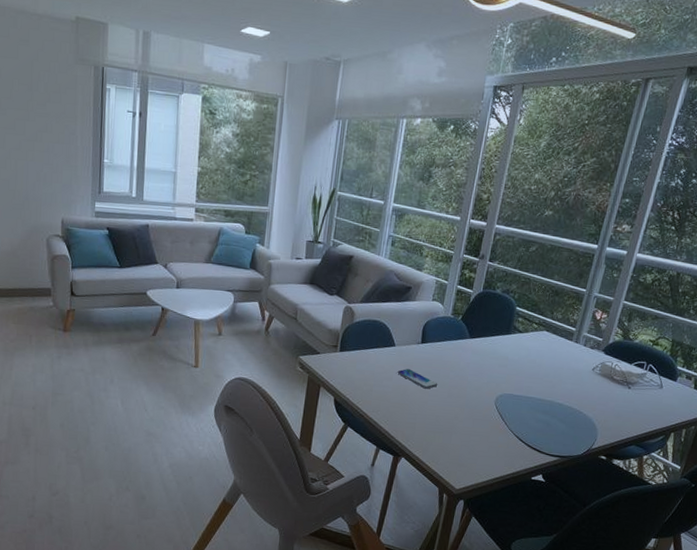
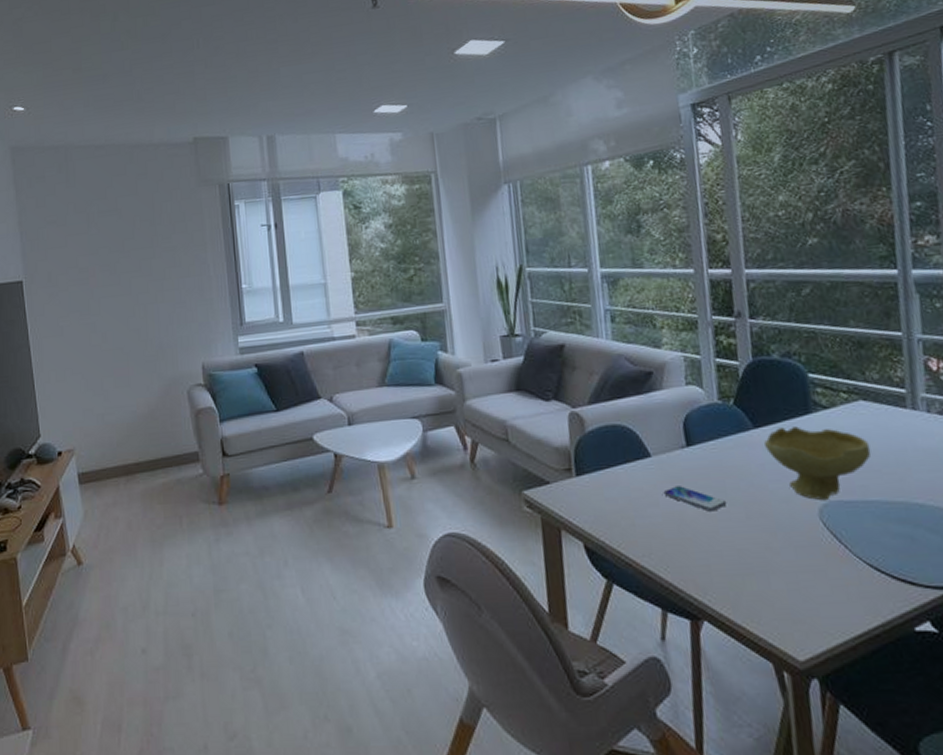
bowl: none [473,340,541,393] -> present [764,426,871,501]

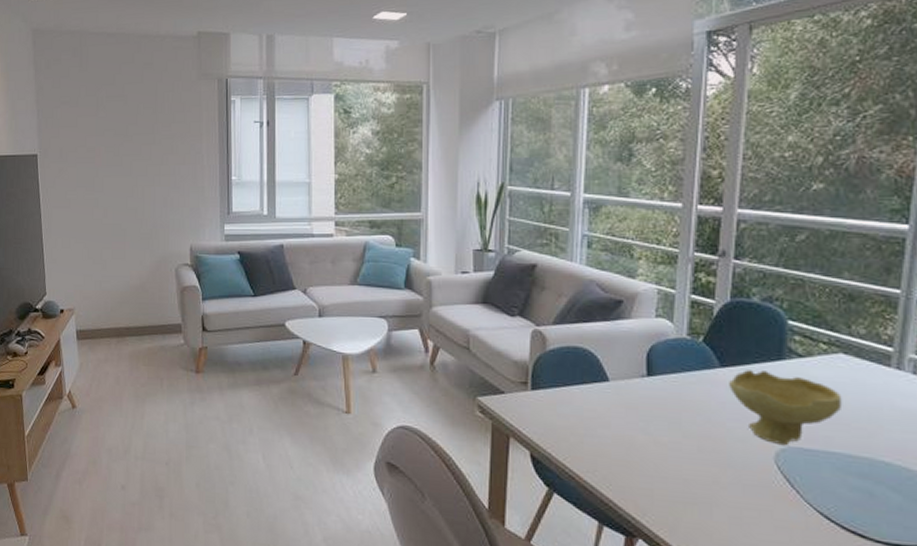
smartphone: present [663,486,728,512] -> none [616,412,680,441]

